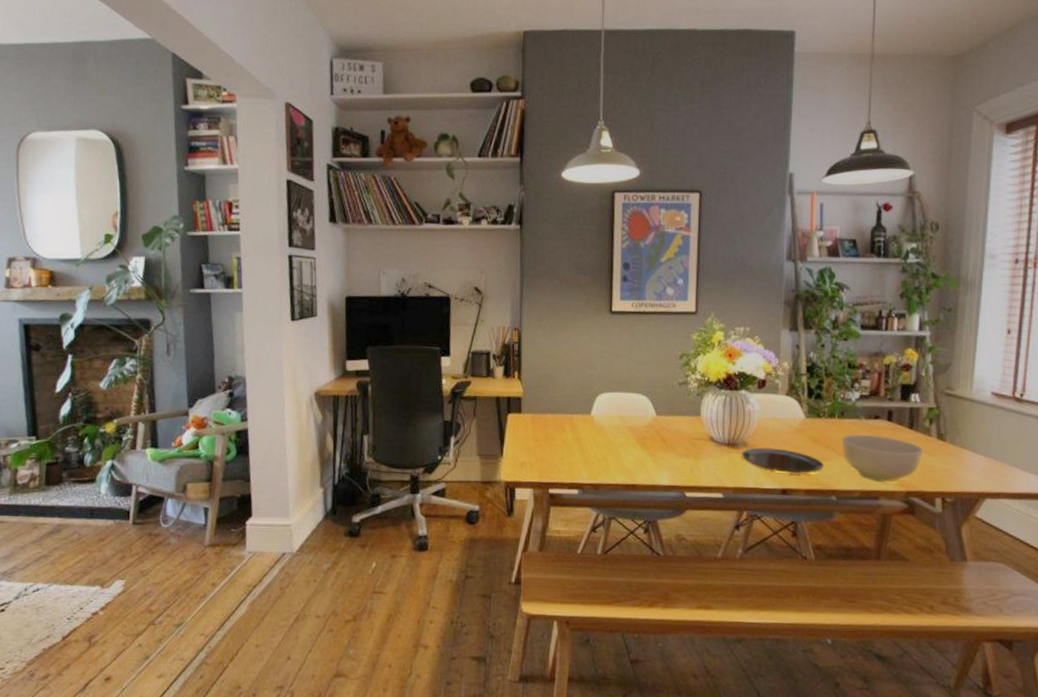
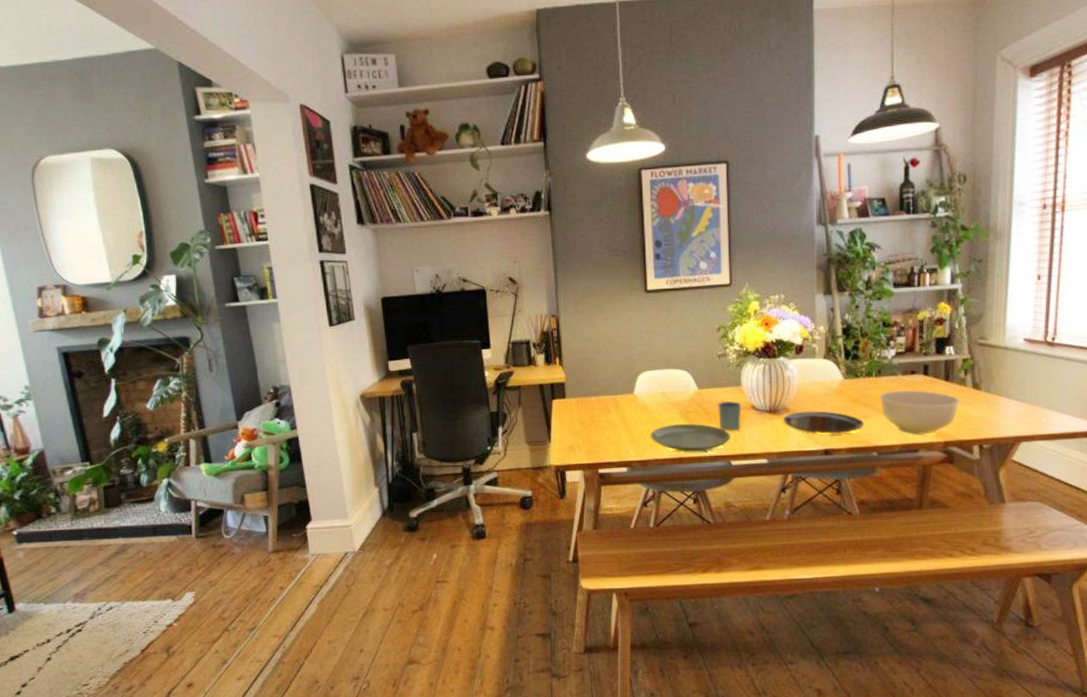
plate: none [604,449,687,480] -> present [650,423,731,452]
mug: none [674,429,700,463] -> present [717,401,742,433]

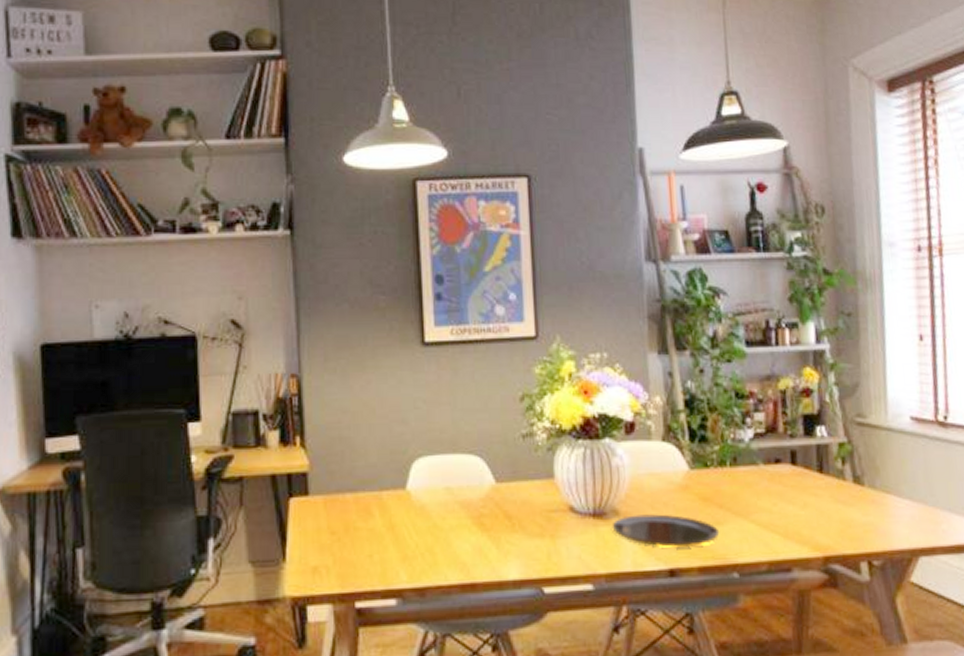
plate: present [650,423,731,452] -> none [429,532,543,575]
mug: present [717,401,742,433] -> none [522,499,556,546]
bowl: present [880,390,960,435] -> none [737,486,839,548]

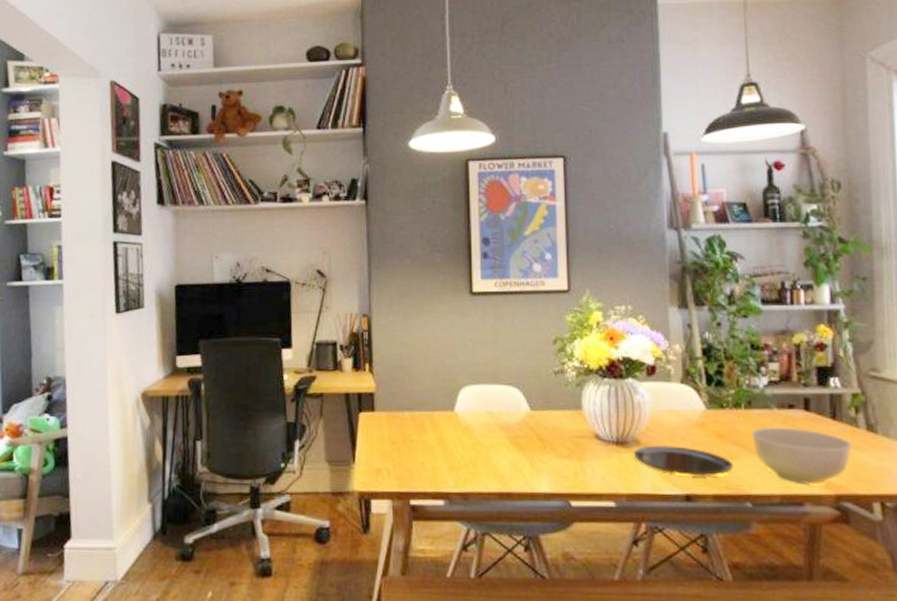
bowl: none [737,486,839,548] -> present [752,428,852,485]

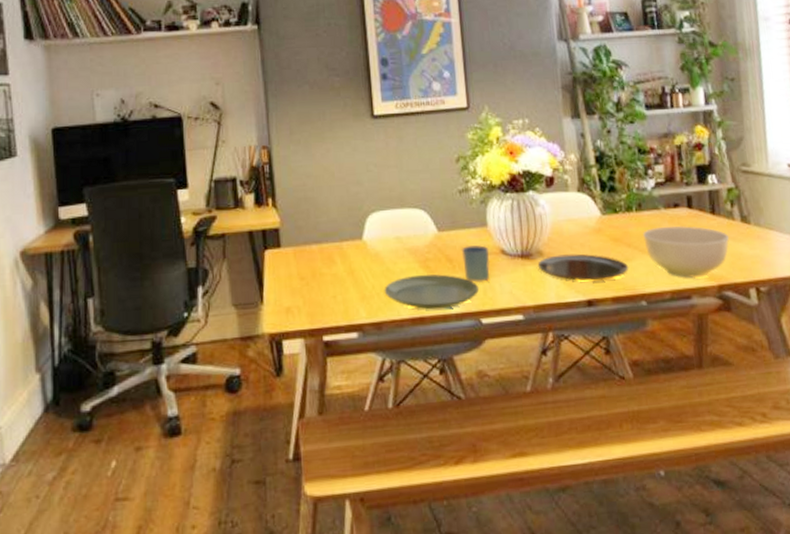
plate: none [473,450,570,487] -> present [384,274,480,310]
mug: none [553,426,583,466] -> present [461,245,490,284]

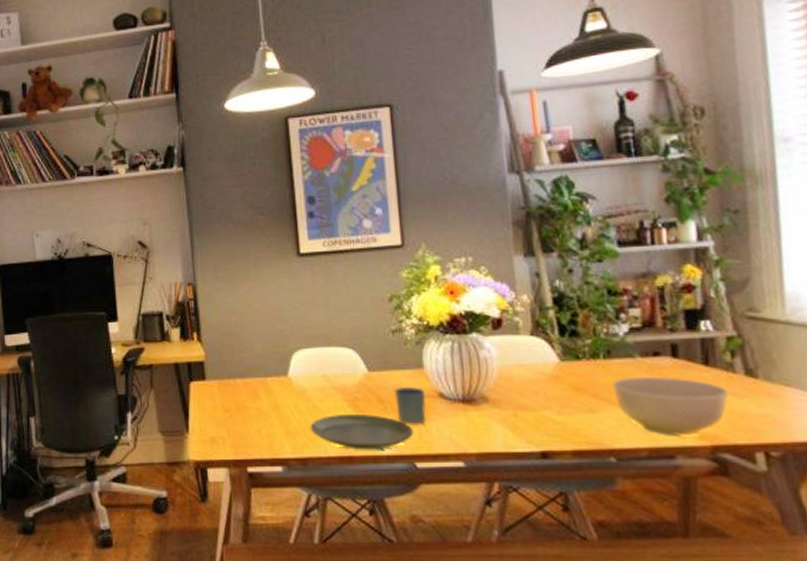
plate: present [537,253,629,282] -> none [481,401,594,433]

